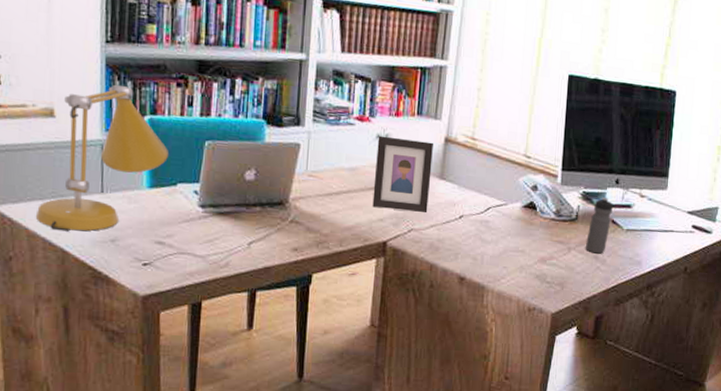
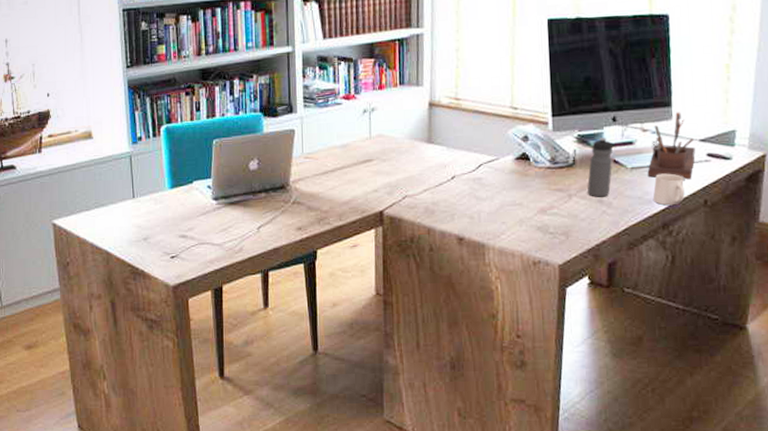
table lamp: present [35,84,169,232] -> none [84,101,185,236]
picture frame: present [372,135,433,214] -> none [365,109,420,180]
desk organizer: none [640,183,684,247] -> present [647,112,696,180]
cup: none [641,238,670,269] -> present [652,173,685,206]

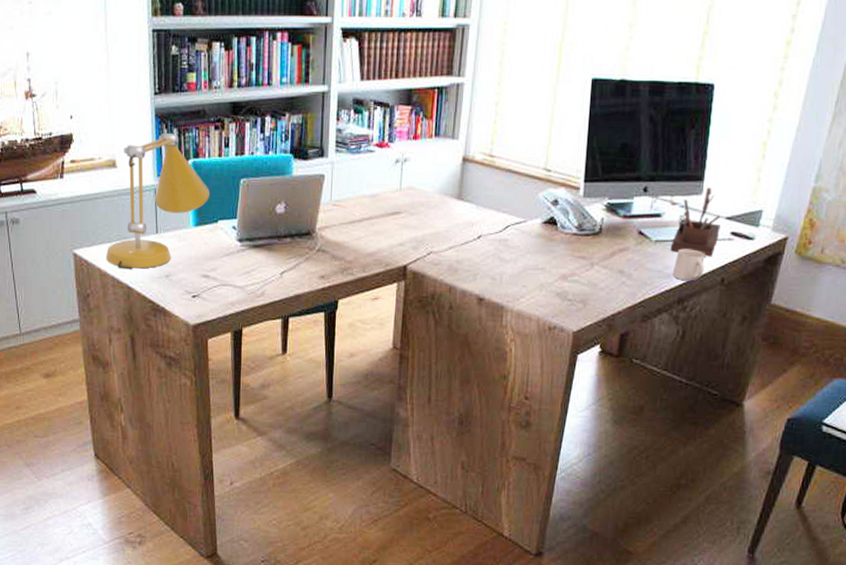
table lamp: none [84,101,185,236] -> present [105,132,211,270]
water bottle: present [587,138,613,197] -> none [609,208,640,268]

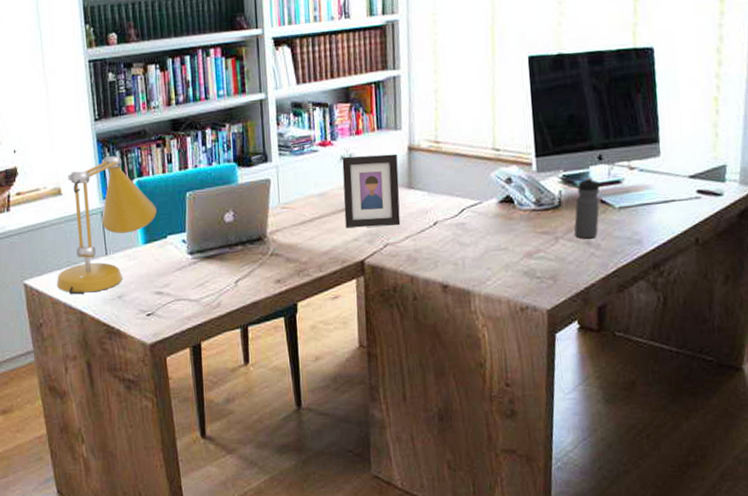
picture frame: none [393,160,451,236] -> present [342,154,401,229]
water bottle: none [609,208,640,268] -> present [574,177,600,239]
desk organizer: present [670,187,721,257] -> none [636,148,685,218]
cup: present [672,249,705,282] -> none [642,212,675,246]

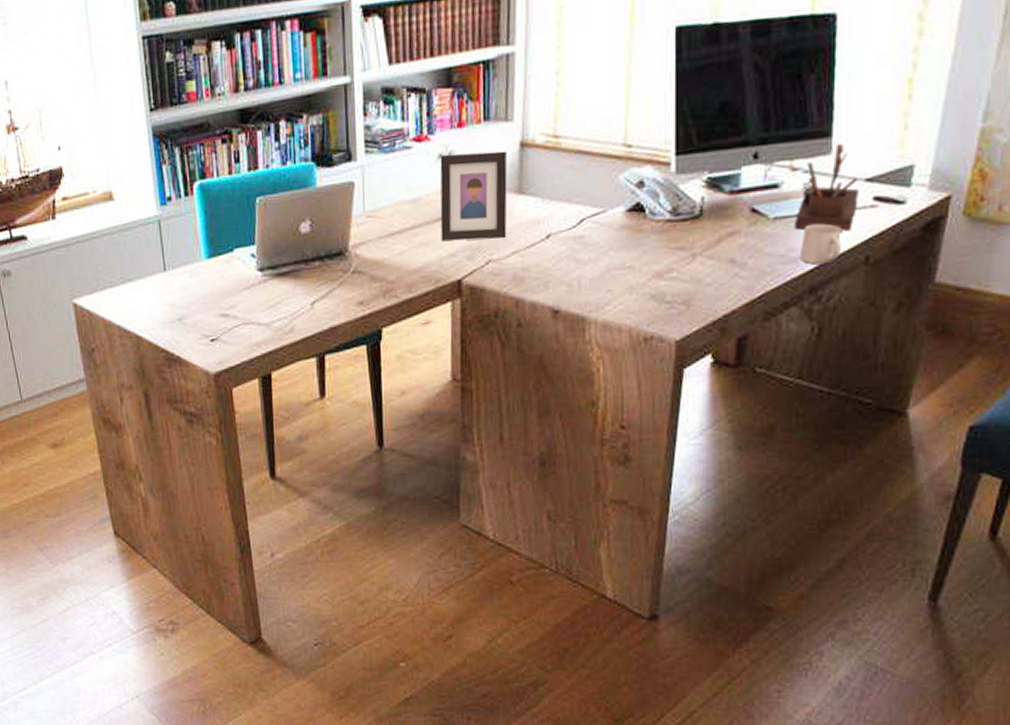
table lamp: present [56,155,158,295] -> none [109,153,223,317]
water bottle: present [574,177,600,239] -> none [715,180,751,256]
desk organizer: none [636,148,685,218] -> present [794,143,859,232]
cup: none [642,212,675,246] -> present [799,223,841,265]

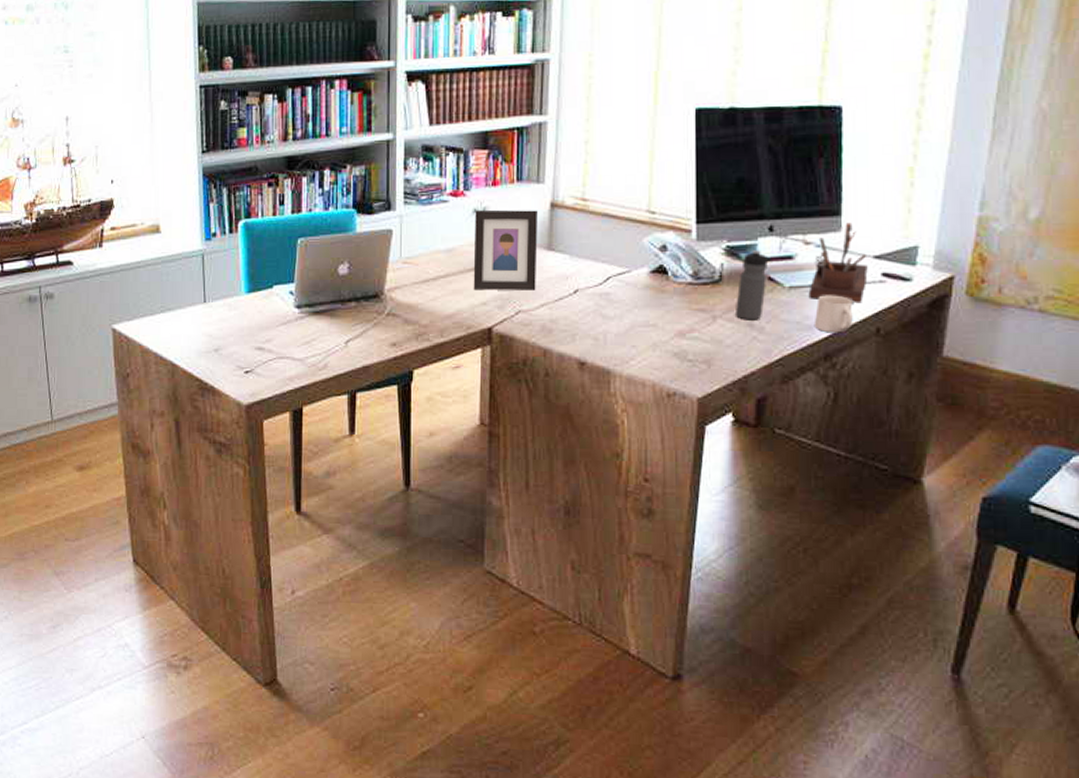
water bottle: none [715,180,751,256] -> present [734,250,768,320]

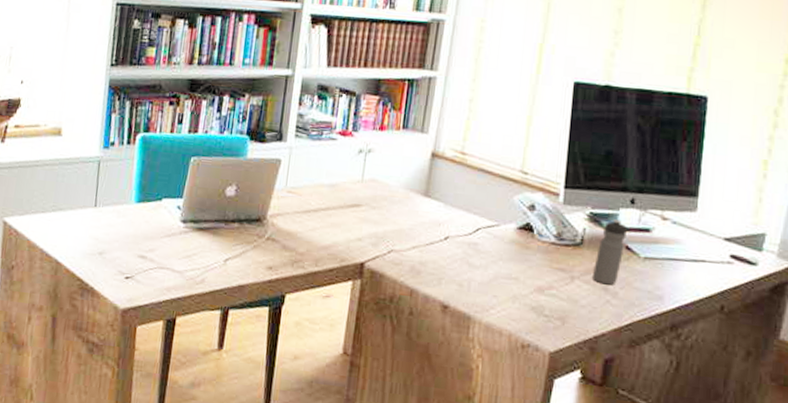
picture frame: present [473,209,538,292] -> none [351,150,419,234]
desk organizer: present [808,222,868,304] -> none [661,204,719,281]
cup: present [814,295,853,333] -> none [663,268,701,307]

